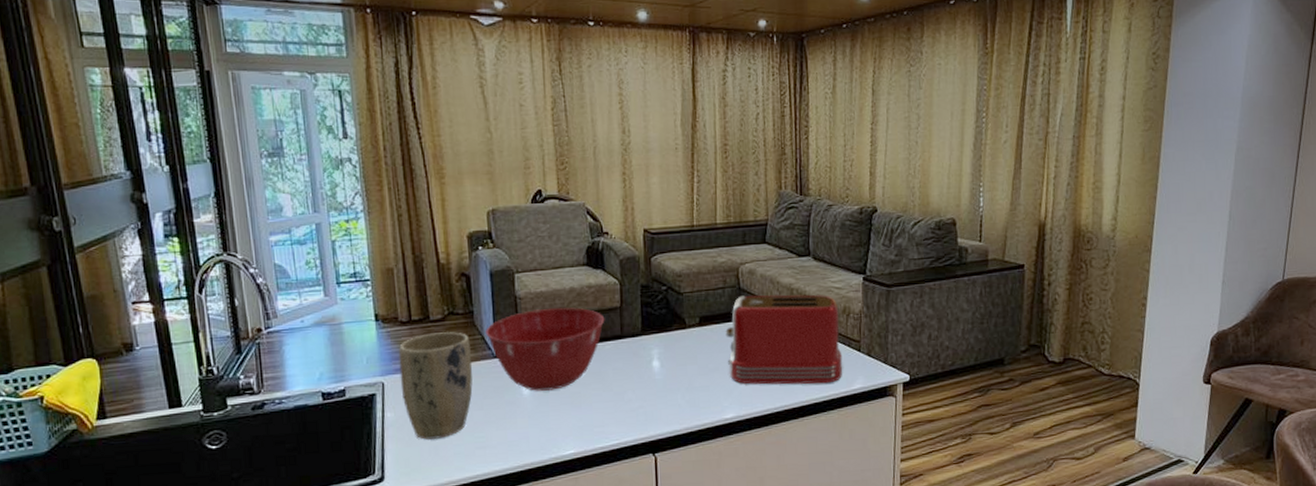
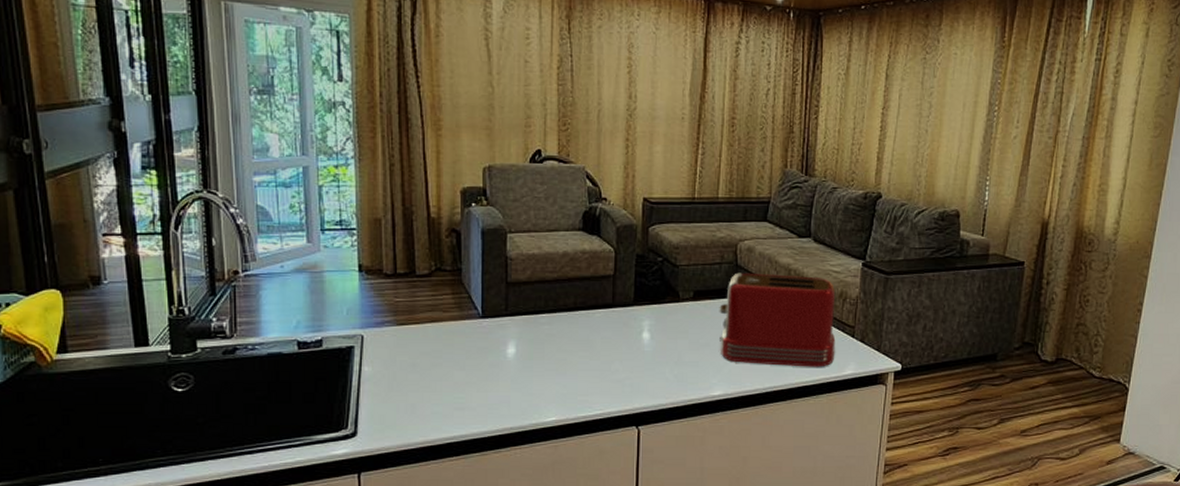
plant pot: present [398,332,473,440] -> none [381,288,457,397]
mixing bowl: present [486,307,605,391] -> none [473,272,597,355]

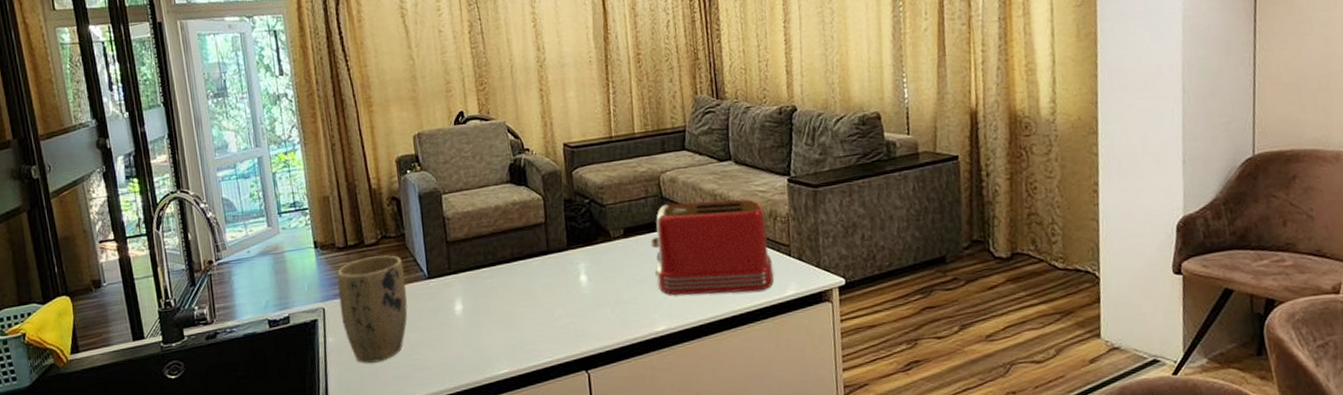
plant pot: none [381,288,457,397] -> present [337,255,408,363]

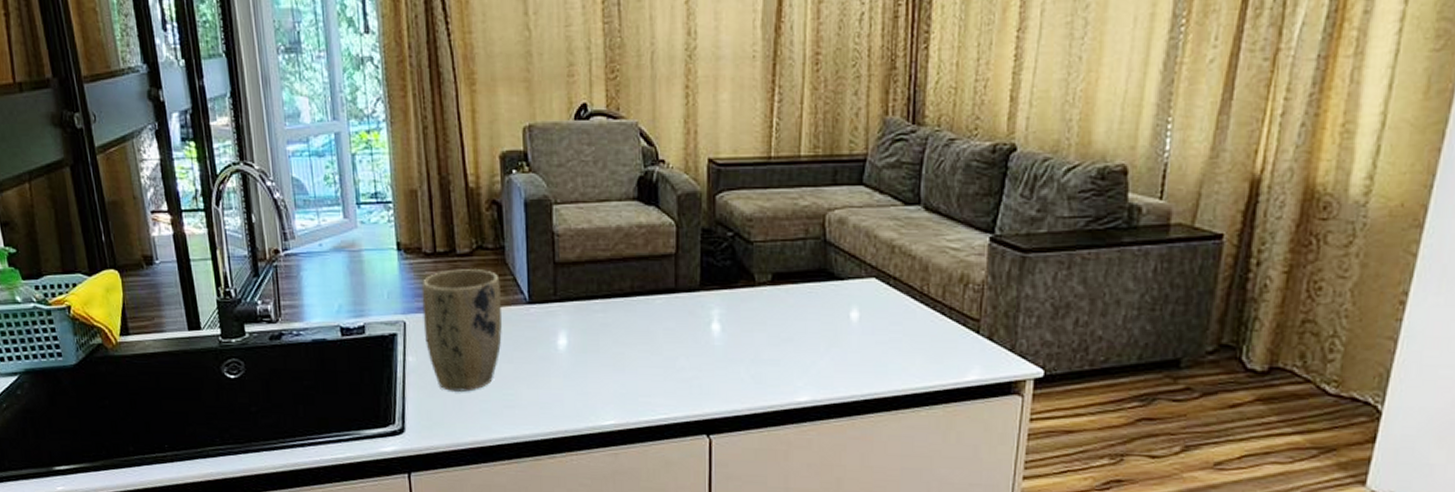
toaster: present [650,199,774,296] -> none [804,250,955,371]

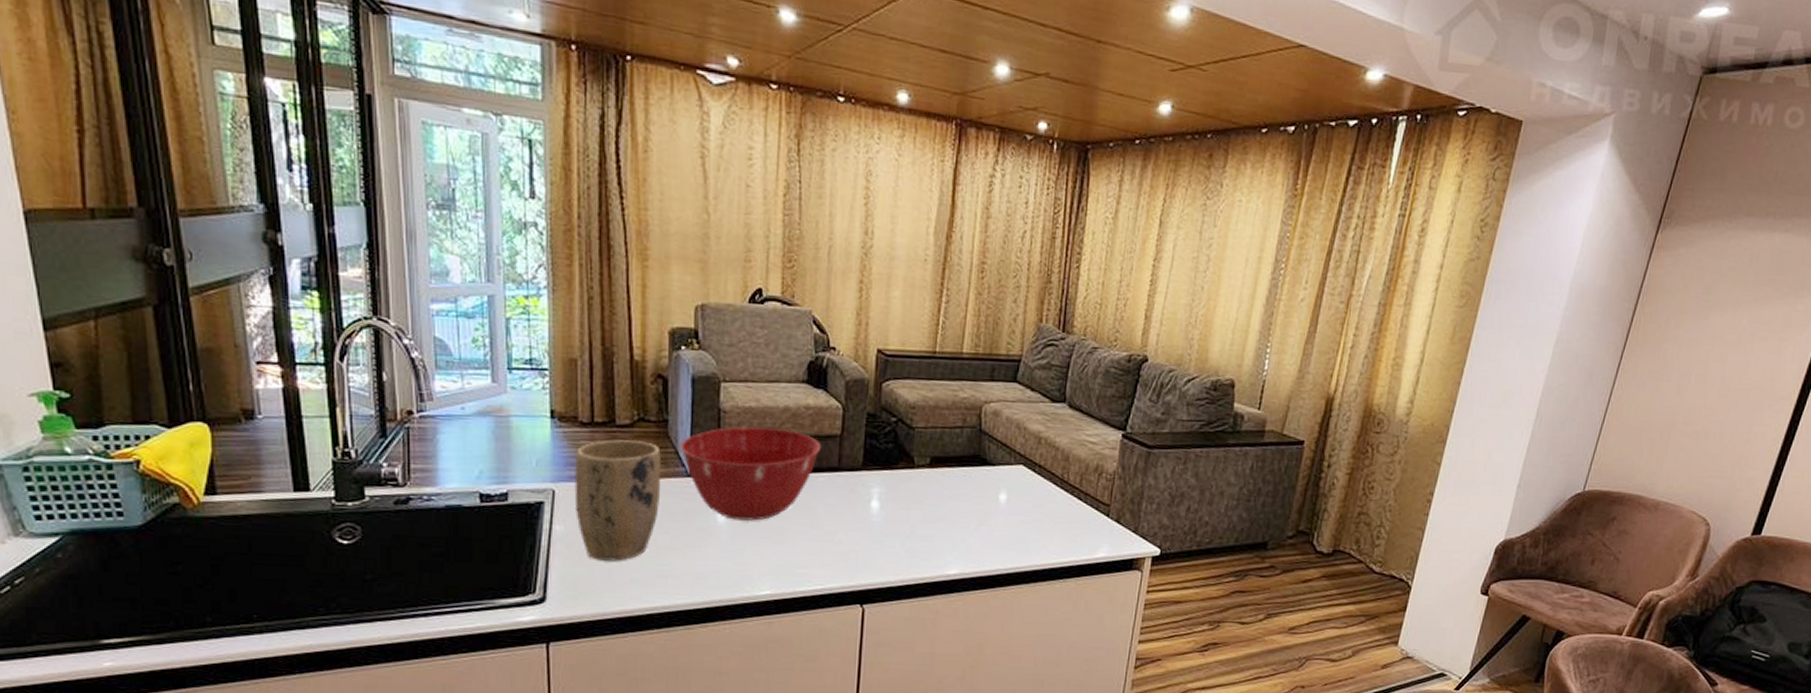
mixing bowl: none [518,250,657,348] -> present [680,427,822,521]

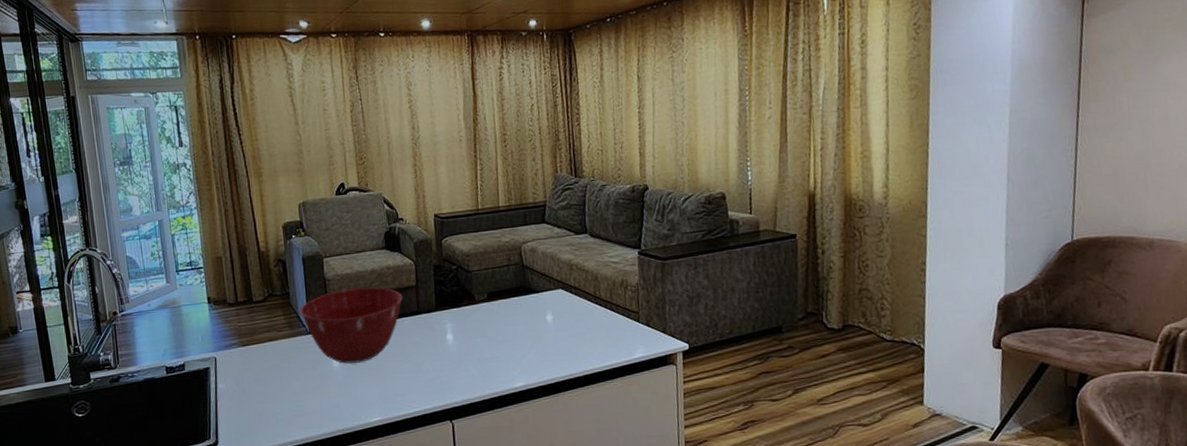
plant pot: present [574,440,662,561] -> none [228,311,291,408]

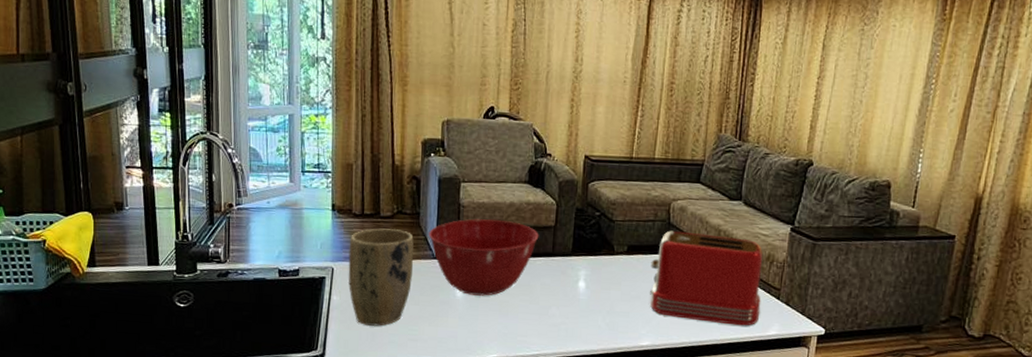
plant pot: none [228,311,291,408] -> present [348,228,414,326]
toaster: none [511,269,624,355] -> present [650,230,763,326]

